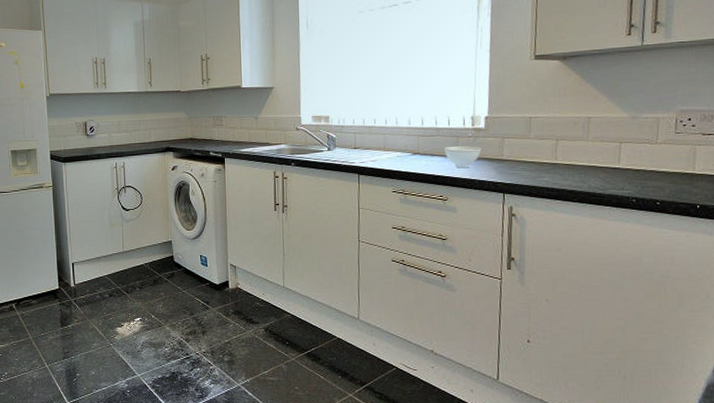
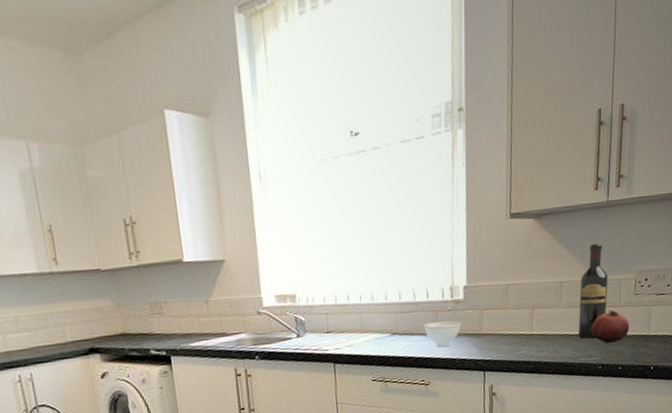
wine bottle: none [607,83,644,172] -> present [578,242,609,339]
fruit: none [622,146,670,178] -> present [590,310,630,343]

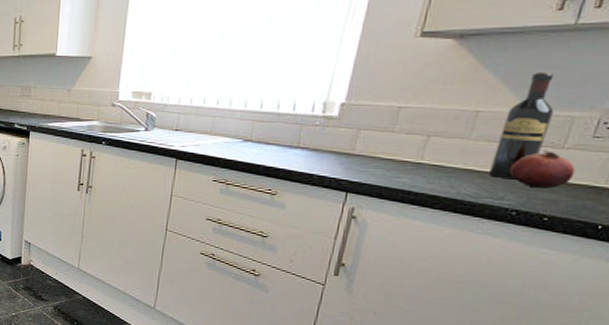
bowl: present [423,321,462,347] -> none [282,135,329,161]

